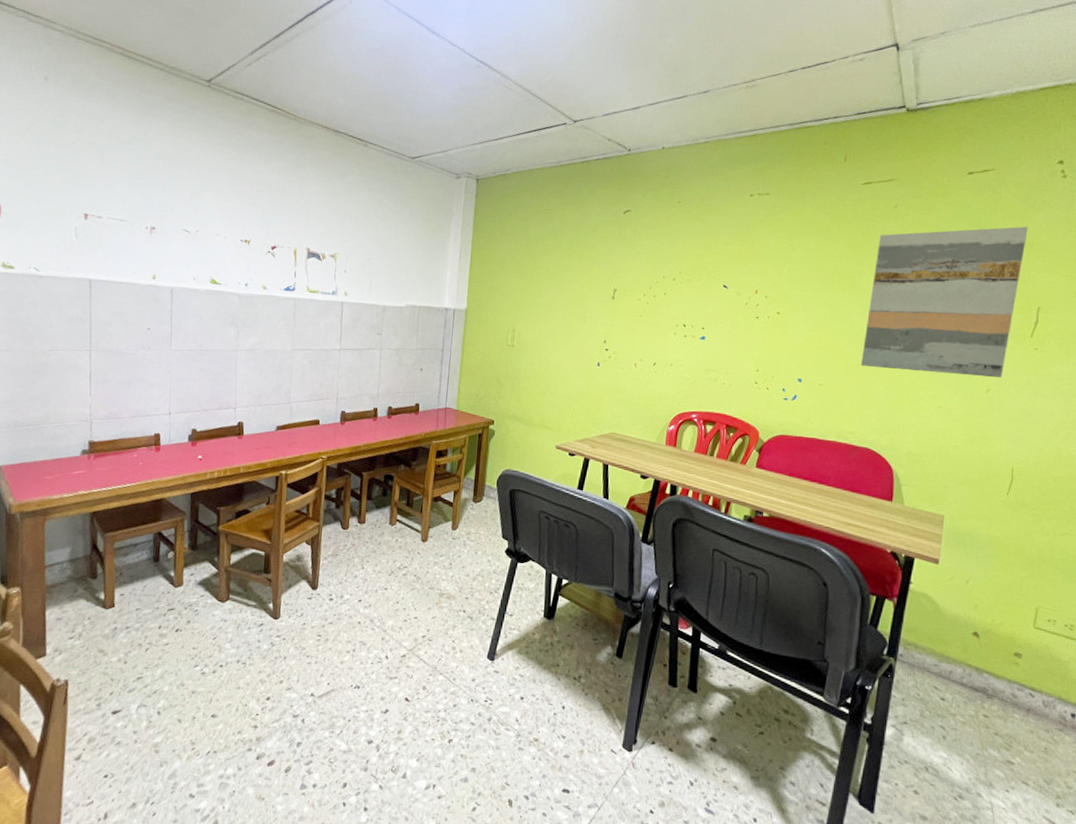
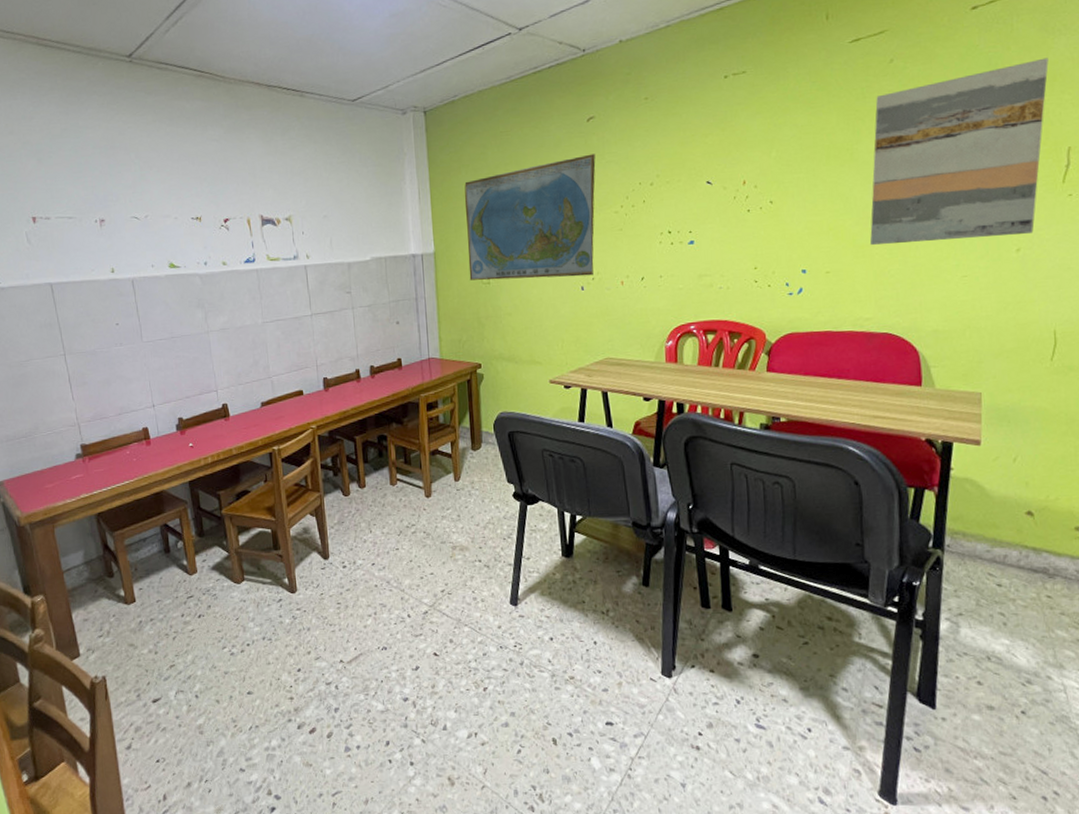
world map: none [495,243,627,354] -> present [464,153,596,281]

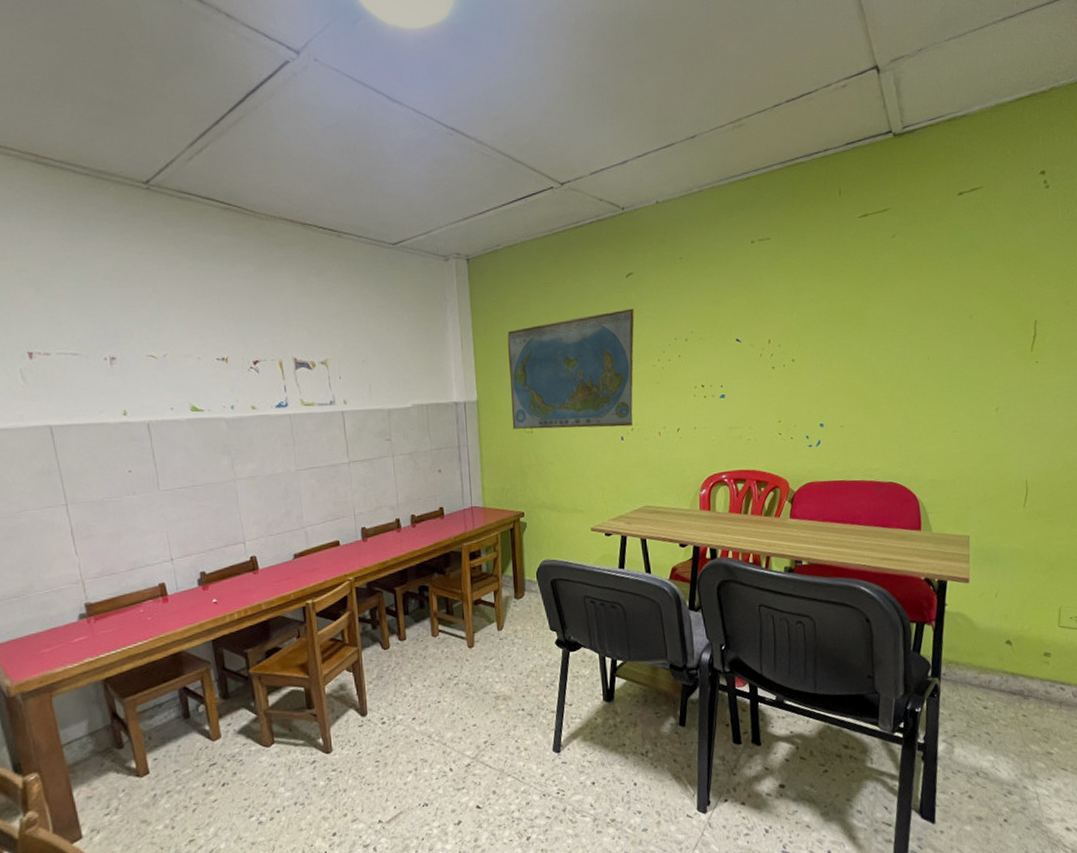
wall art: present [869,58,1049,246] -> none [877,242,1019,403]

